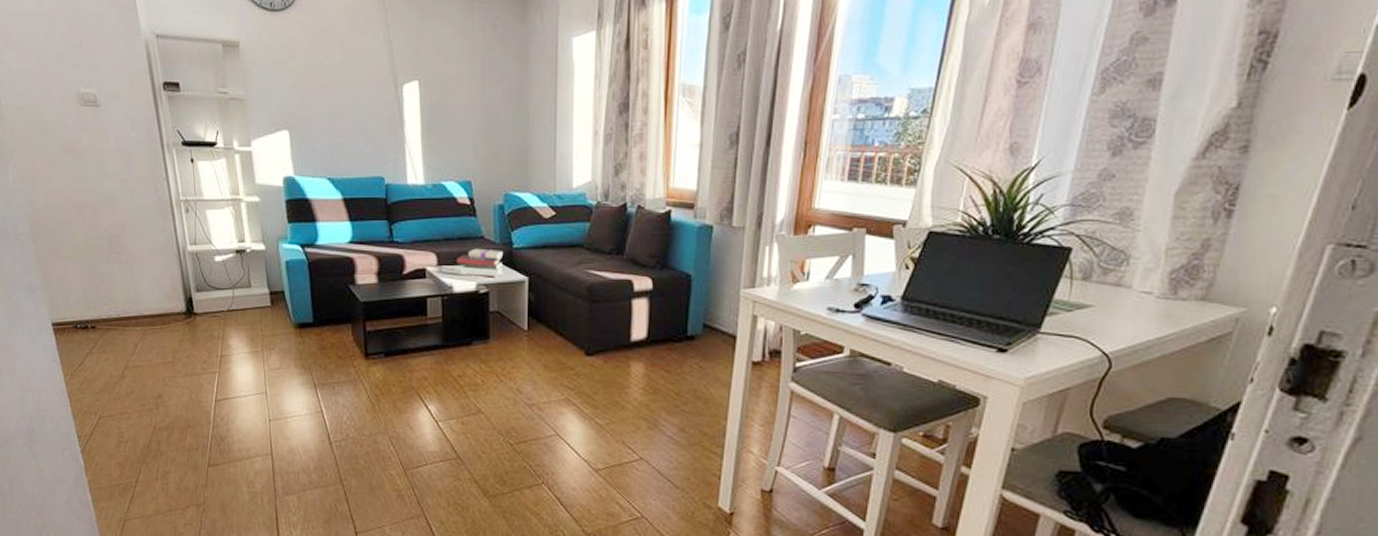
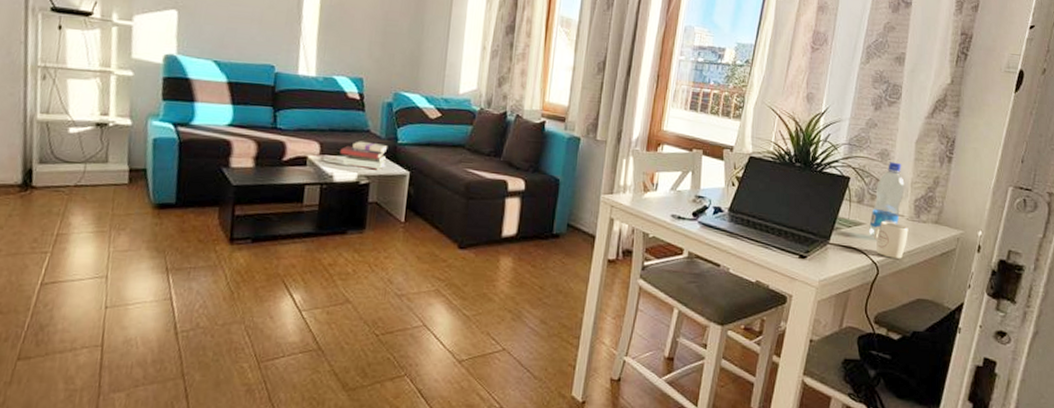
bottle: none [1099,223,1155,322] -> present [869,161,905,237]
mug: none [1104,300,1159,348] -> present [873,220,909,259]

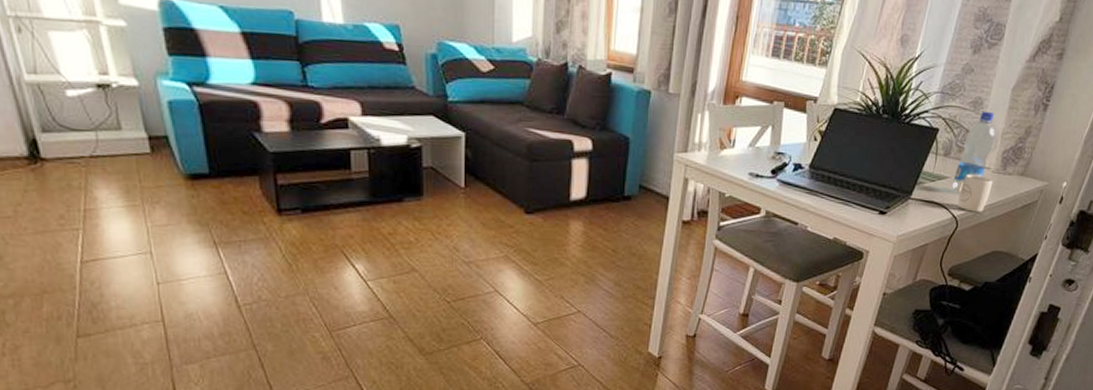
books: present [340,141,387,170] -> none [384,99,438,132]

